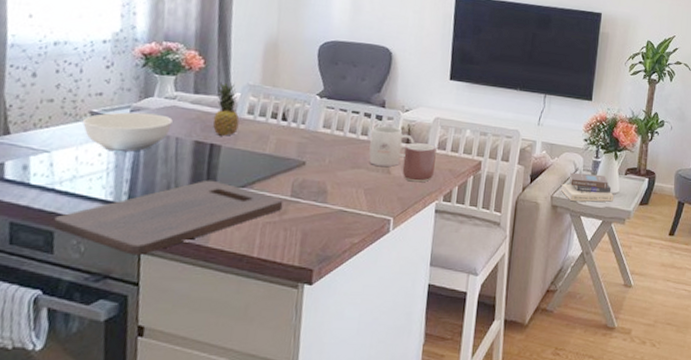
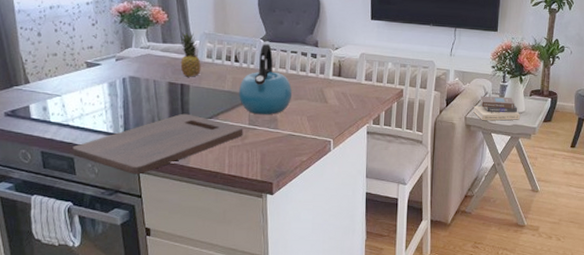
bowl: present [81,112,173,152] -> none [80,61,149,94]
kettle: none [282,101,349,186] -> present [239,44,293,115]
mug: present [368,125,415,167] -> none [307,62,346,97]
mug: present [402,142,437,183] -> none [337,76,364,109]

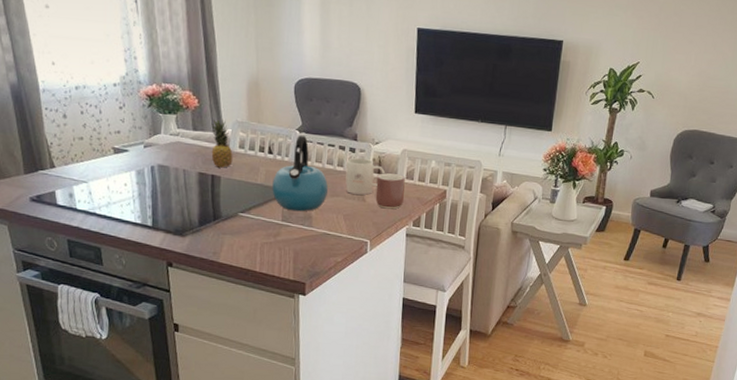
cutting board: present [72,113,244,175] -> none [99,206,276,268]
mug: none [307,62,346,97] -> present [345,157,386,195]
mug: none [337,76,364,109] -> present [375,173,405,210]
books: present [473,96,520,121] -> none [521,200,571,229]

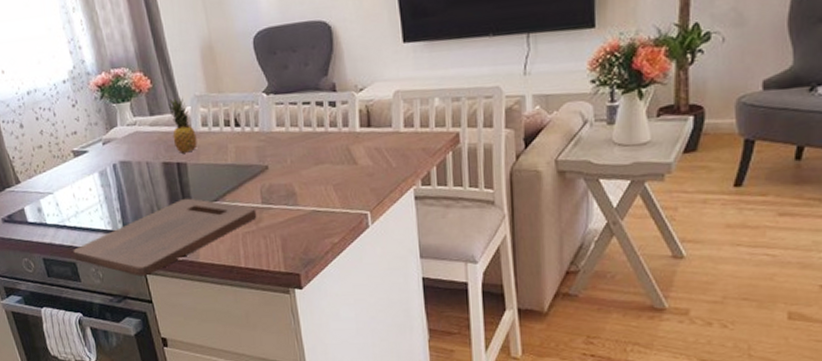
cutting board: none [99,206,276,268] -> present [73,198,257,277]
kettle: present [272,135,329,212] -> none [244,98,311,190]
mug: present [345,157,386,195] -> none [327,110,378,158]
mug: present [375,173,405,210] -> none [367,123,405,170]

